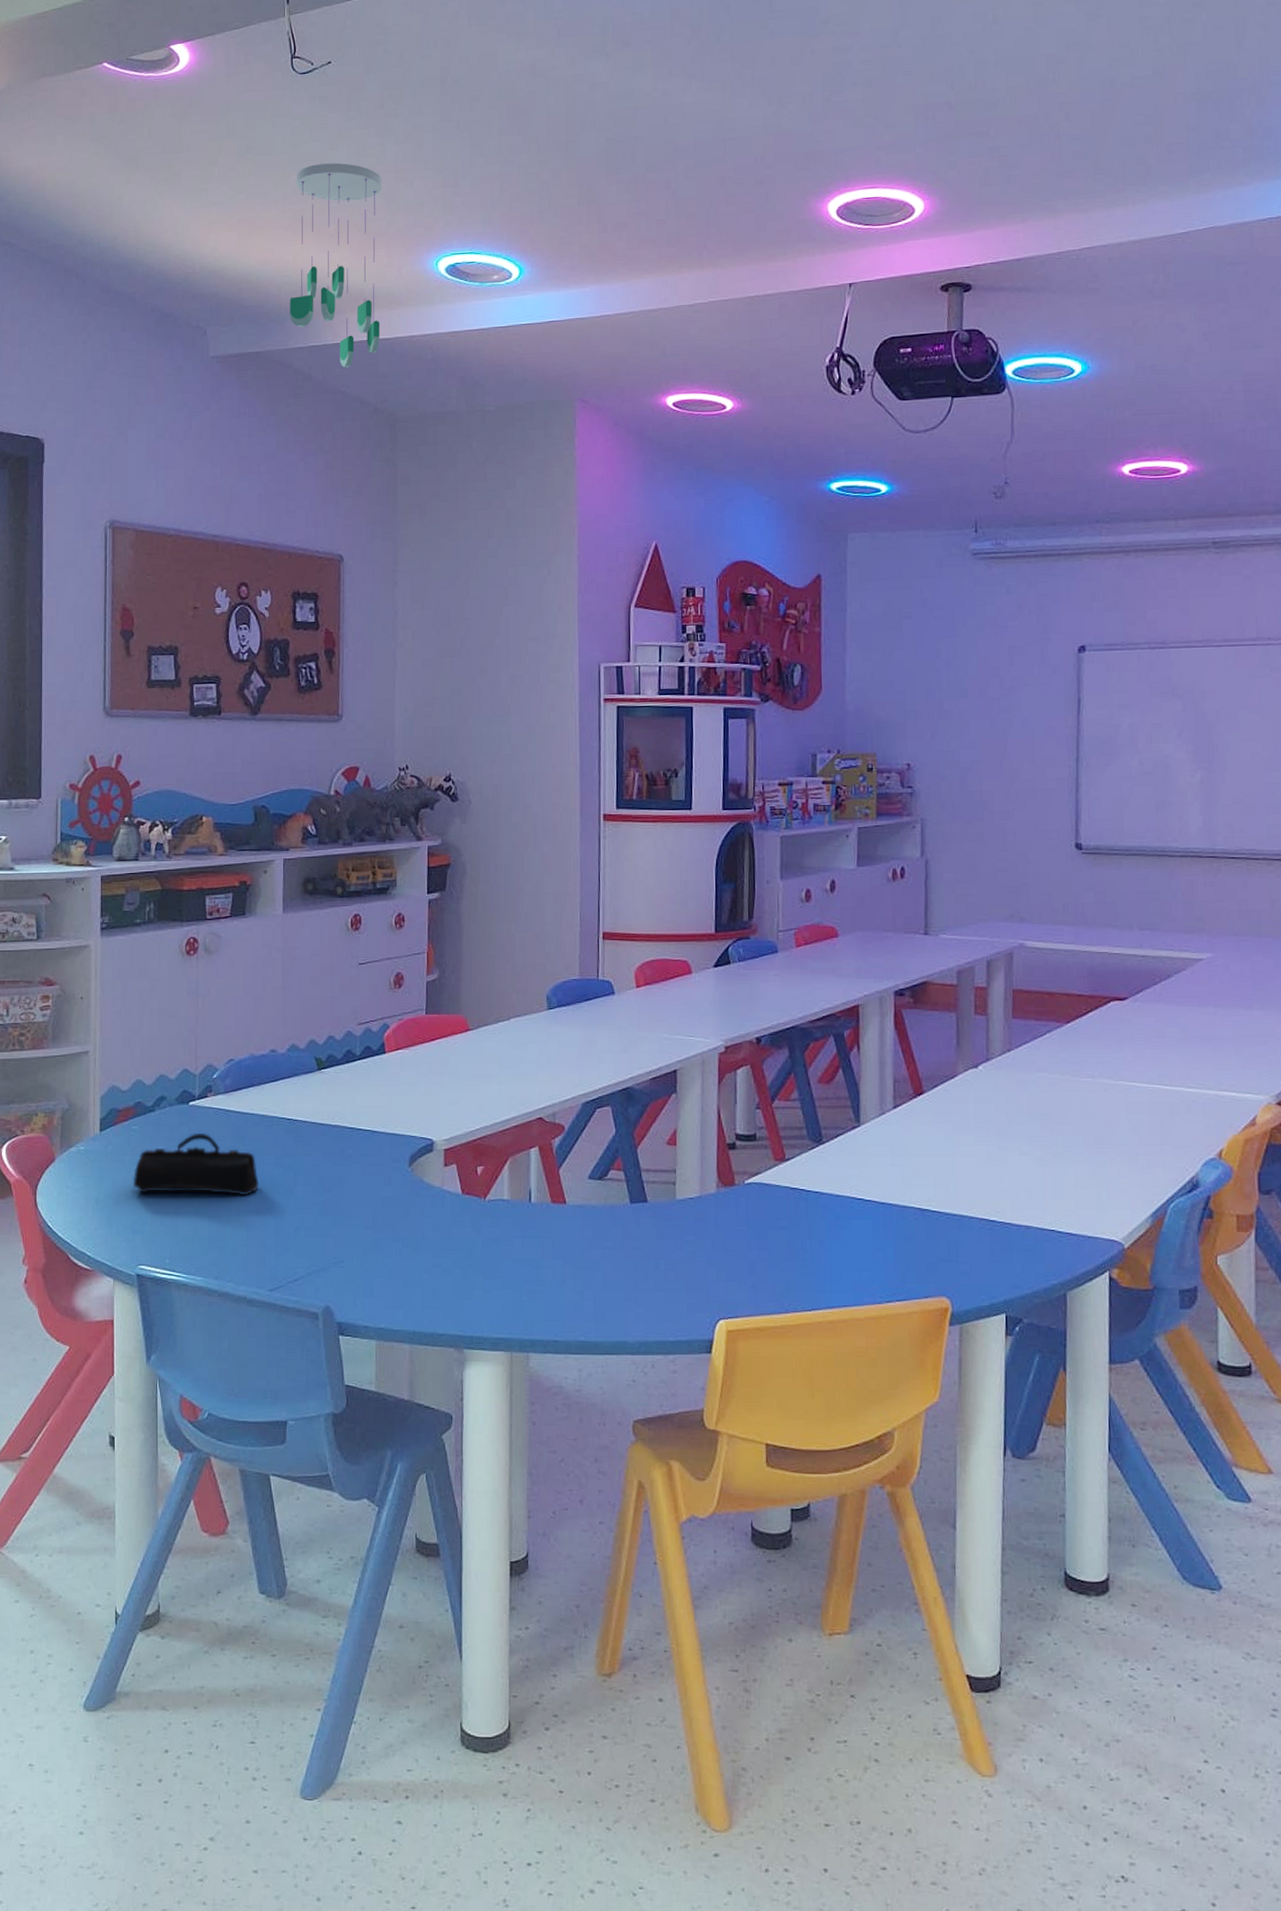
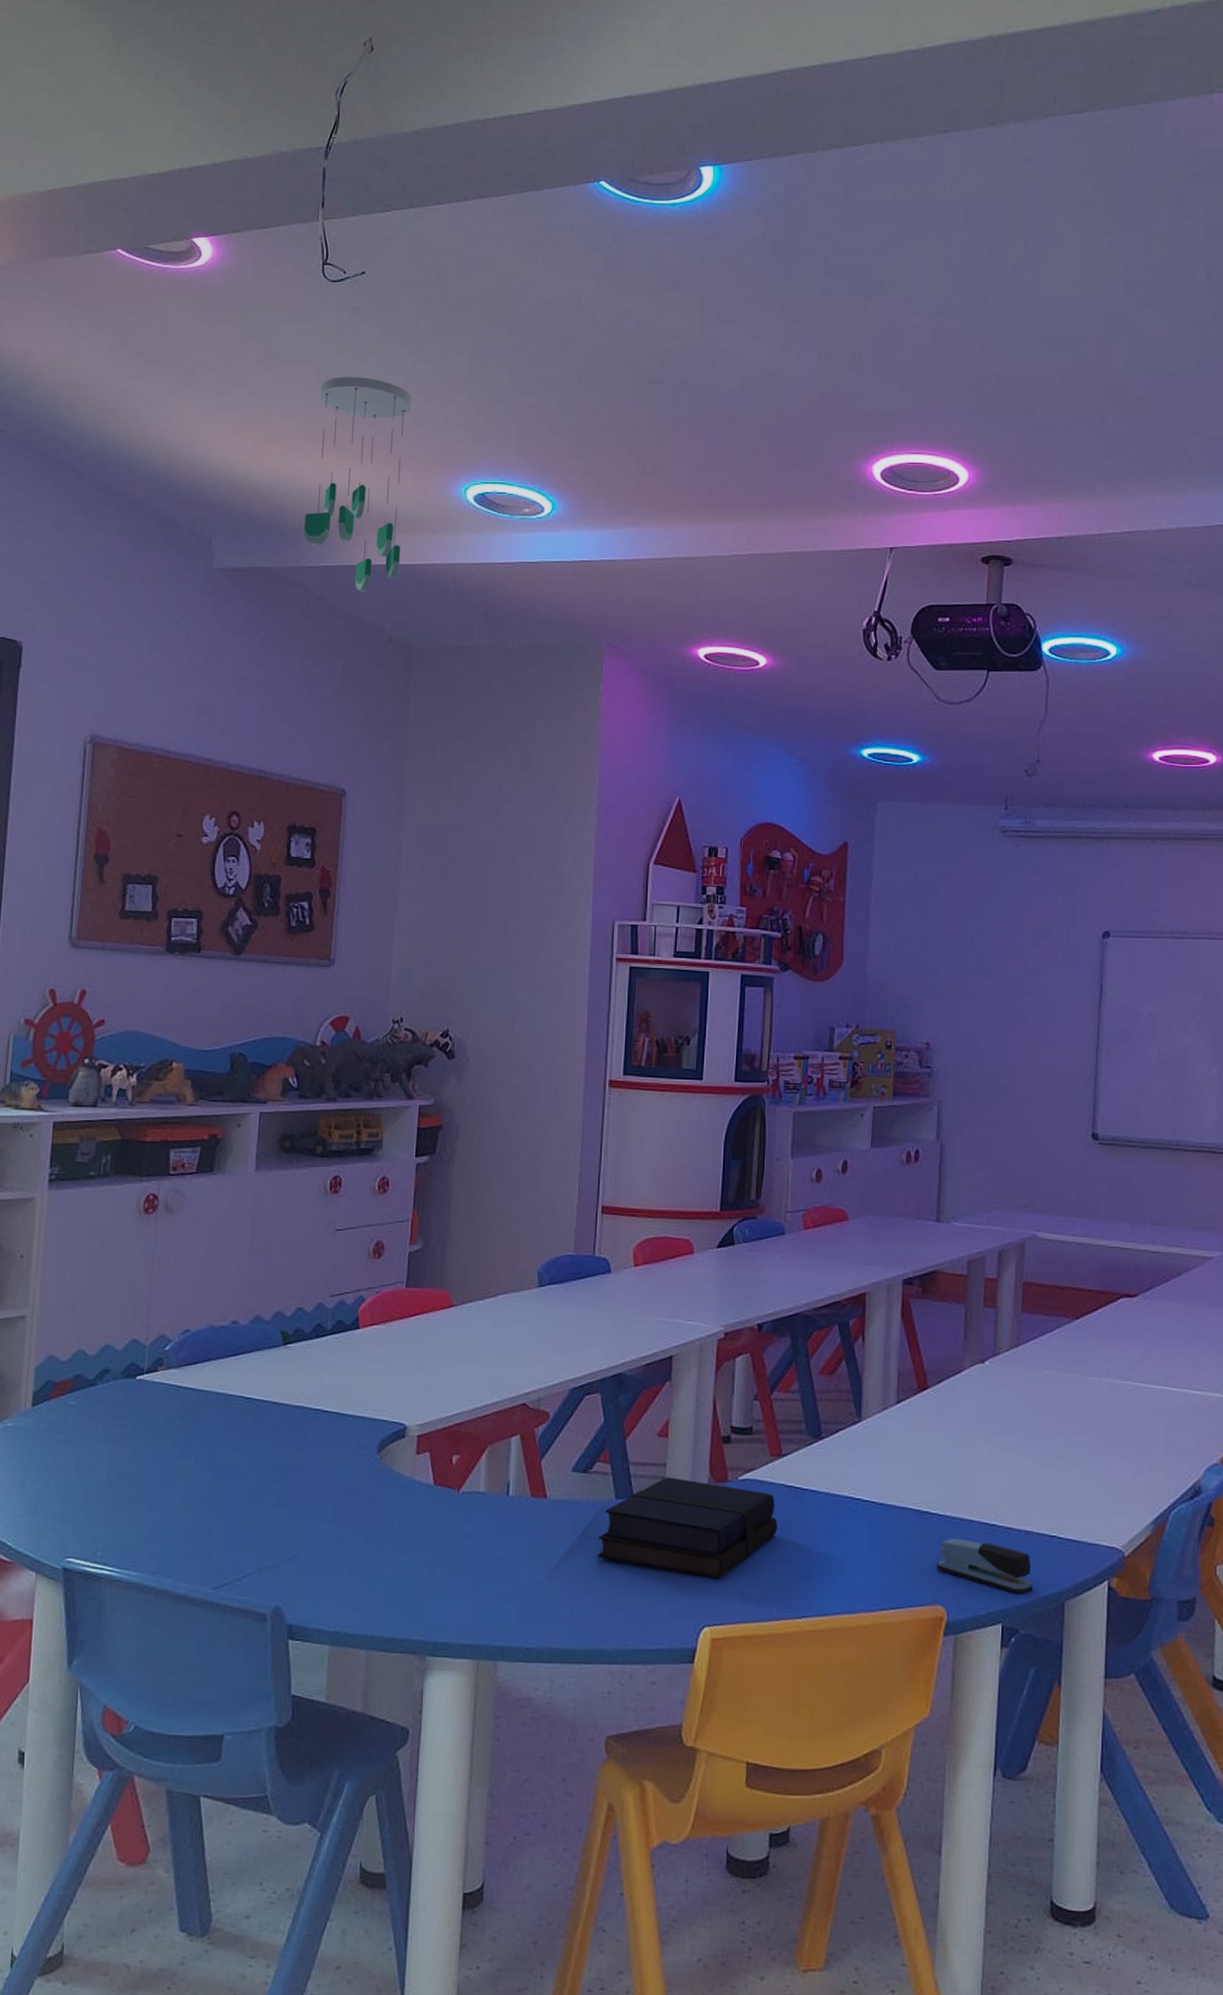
pencil case: present [133,1132,259,1195] -> none [65,1410,209,1481]
book: none [615,1182,785,1275] -> present [597,1477,778,1578]
stapler: none [938,1234,1035,1284] -> present [936,1539,1033,1593]

